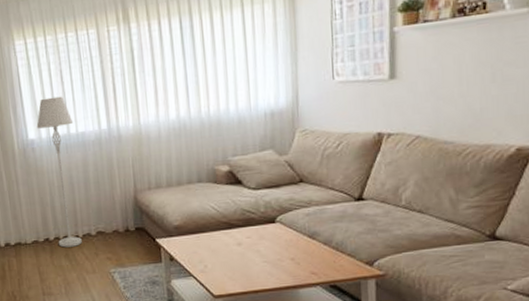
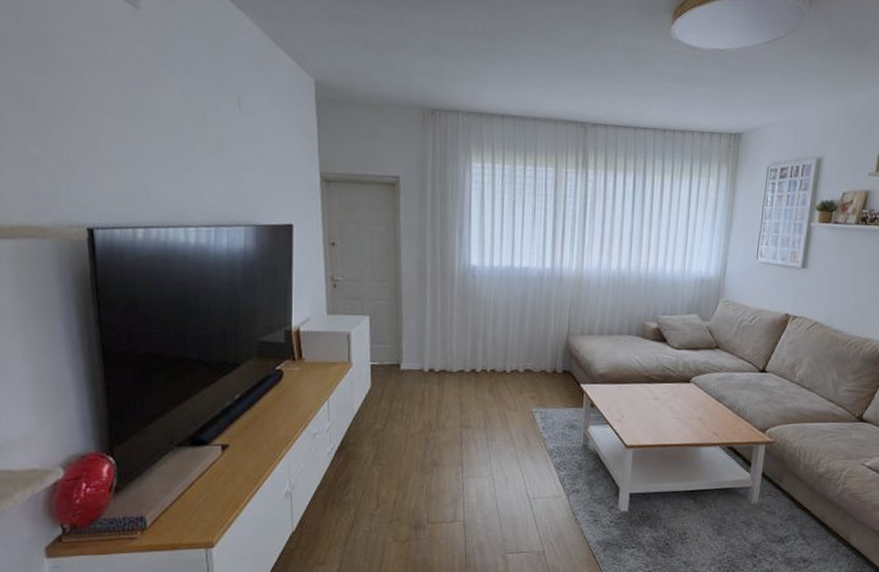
floor lamp: present [36,96,82,248] -> none [481,226,519,381]

